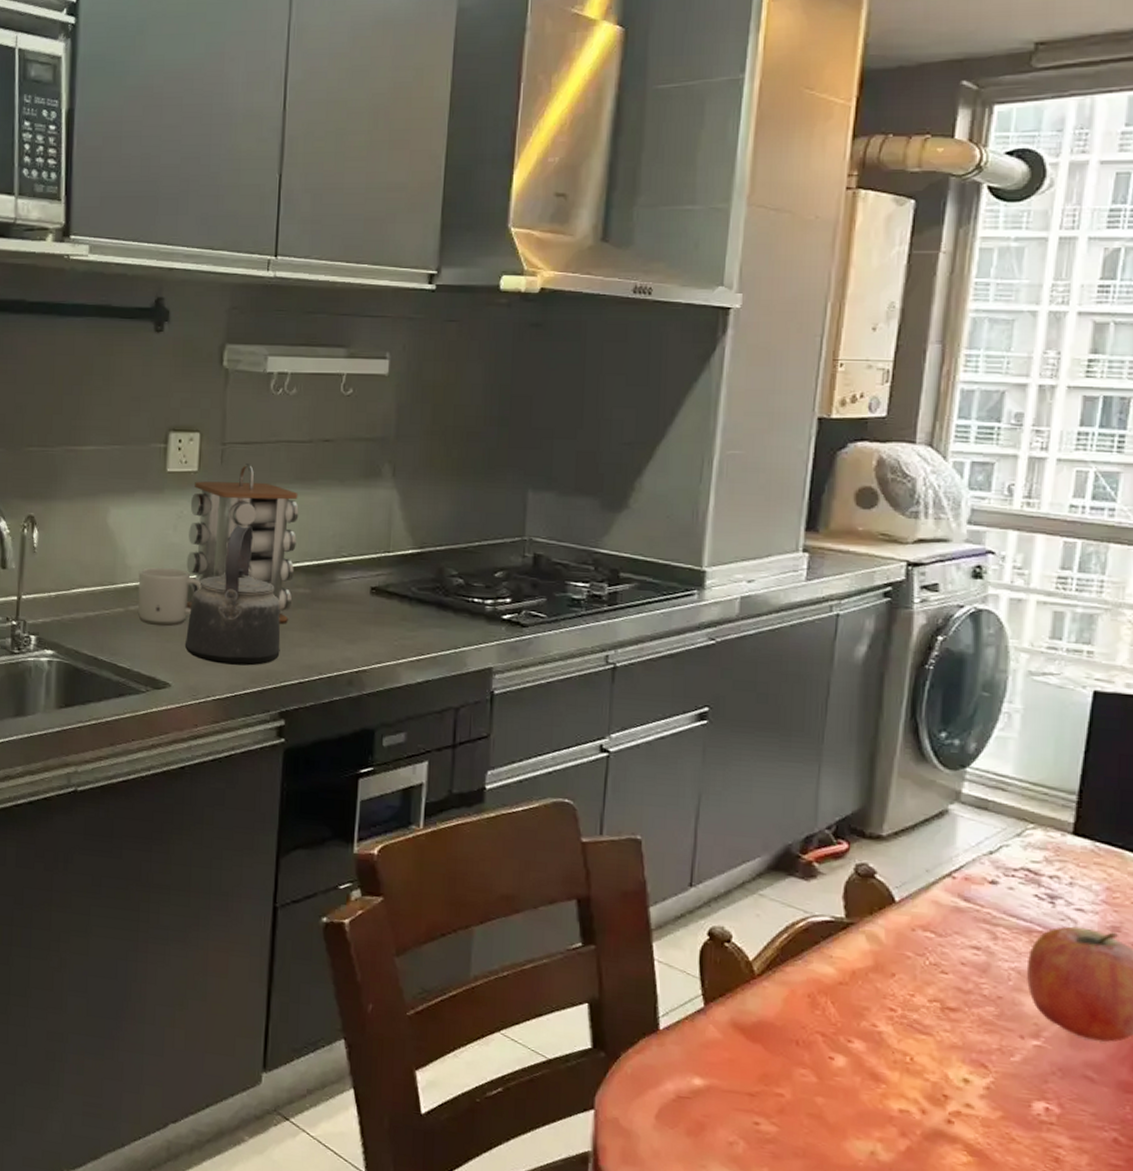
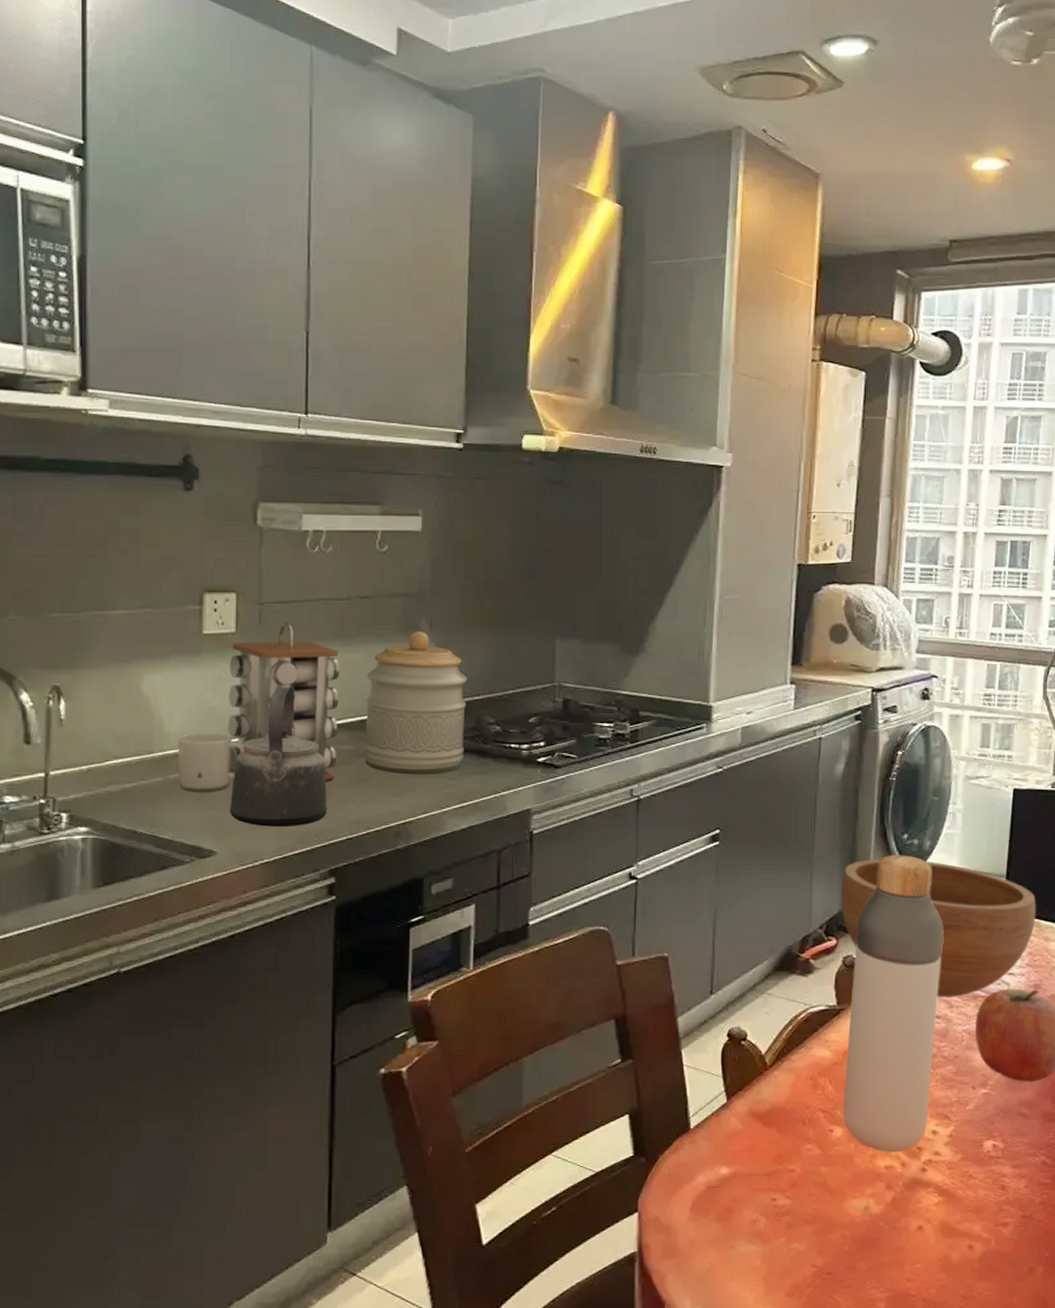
jar: none [319,476,431,625] -> present [364,630,468,775]
bottle: none [846,754,989,1097] -> present [842,855,944,1152]
bowl: none [855,756,1119,928] -> present [840,859,1036,997]

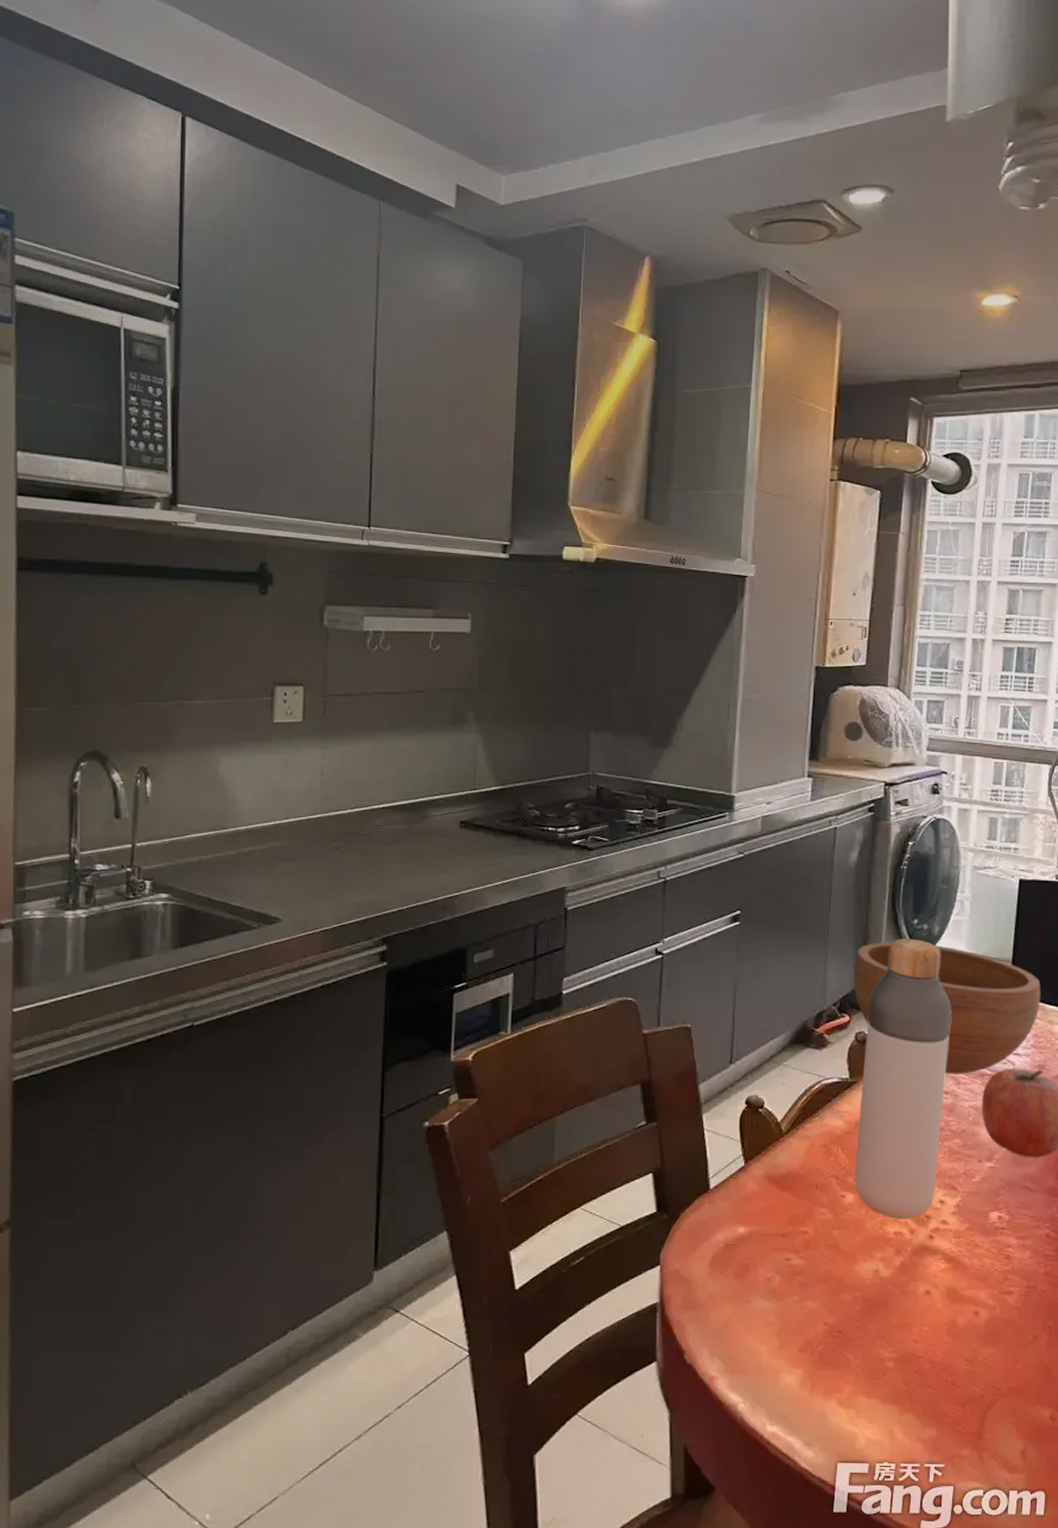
mug: present [177,732,245,793] -> none [248,811,308,866]
spice rack: present [228,623,340,783] -> none [293,714,395,859]
kettle: present [230,685,327,828] -> none [294,770,381,899]
jar: present [364,630,468,775] -> none [415,722,510,854]

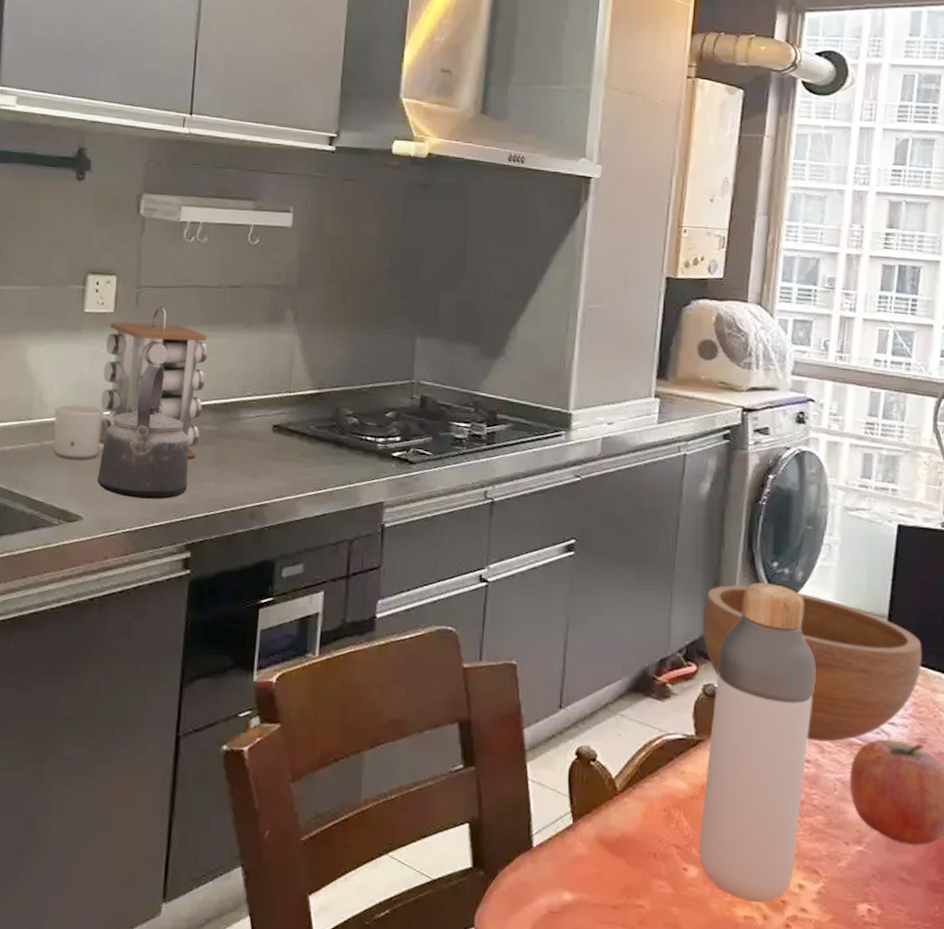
mug: none [248,811,308,866] -> present [53,403,115,461]
spice rack: none [293,714,395,859] -> present [99,306,208,461]
kettle: none [294,770,381,899] -> present [98,364,189,500]

